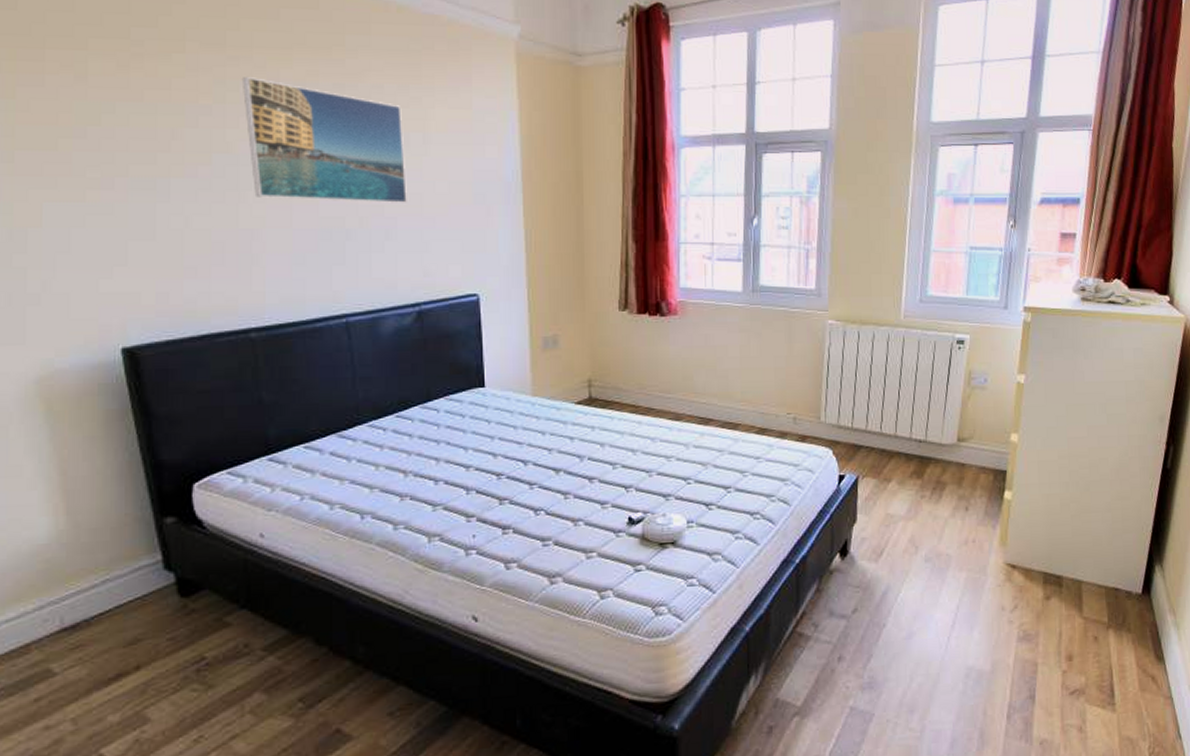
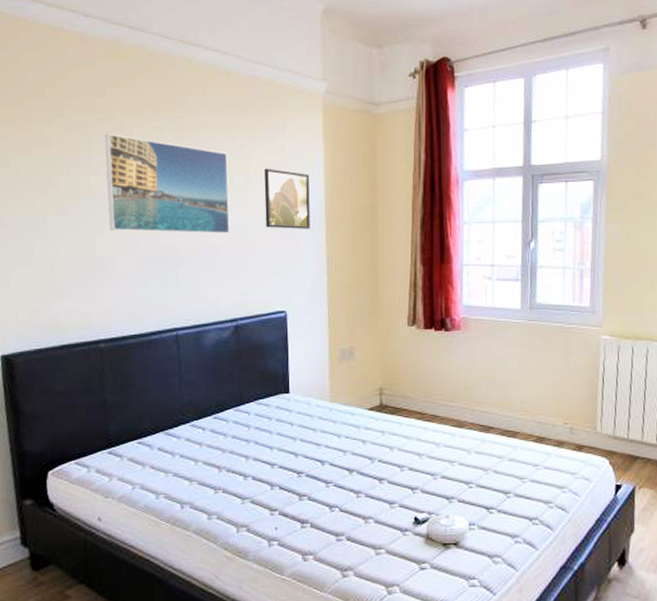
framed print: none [448,126,504,199] -> present [264,168,311,229]

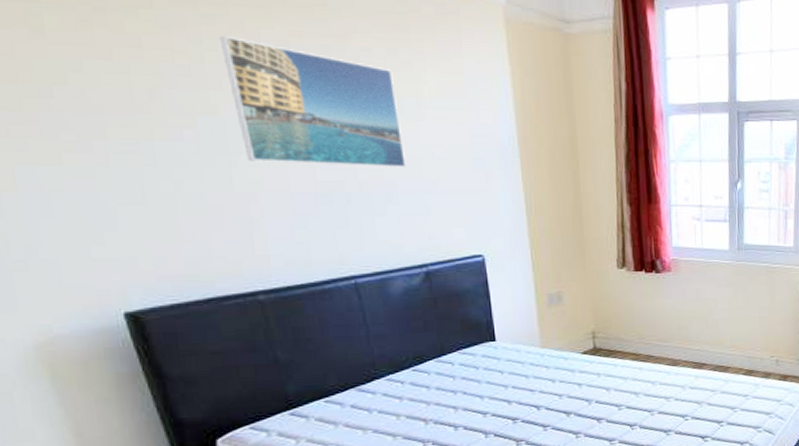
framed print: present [264,168,311,229] -> none [441,91,503,164]

